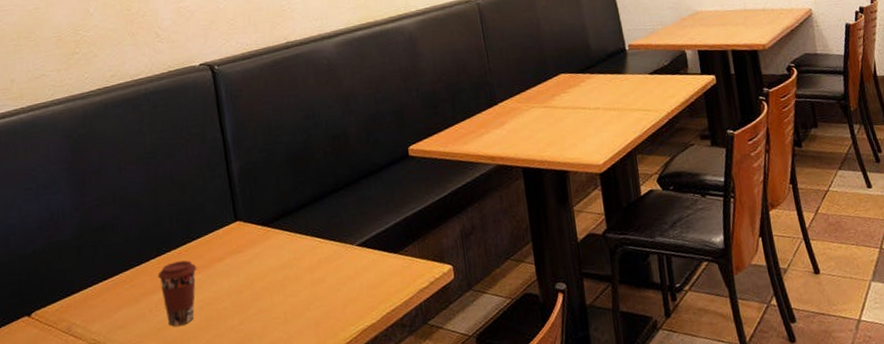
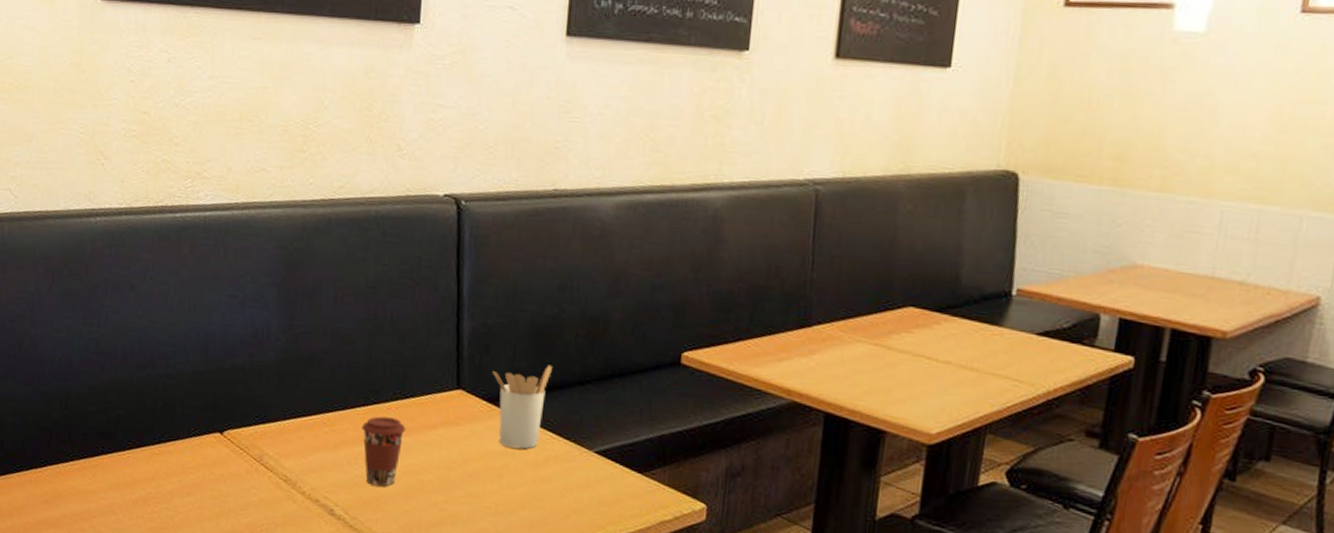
utensil holder: none [263,182,311,261] -> present [493,365,552,450]

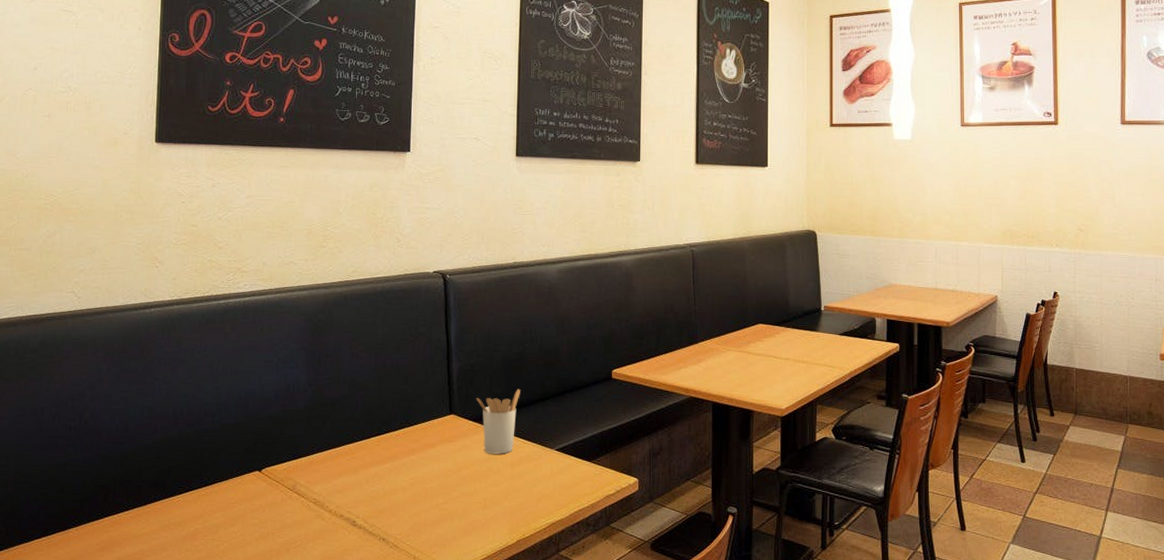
coffee cup: present [362,416,406,487] -> none [376,442,412,497]

